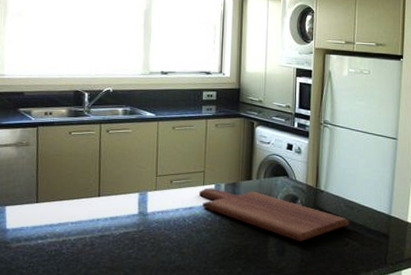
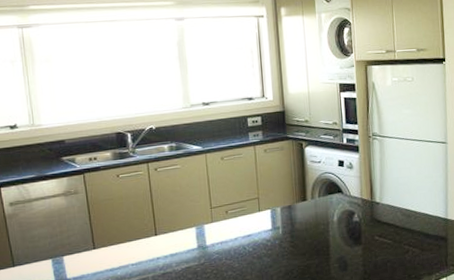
cutting board: present [199,188,350,242] -> none [256,211,408,255]

